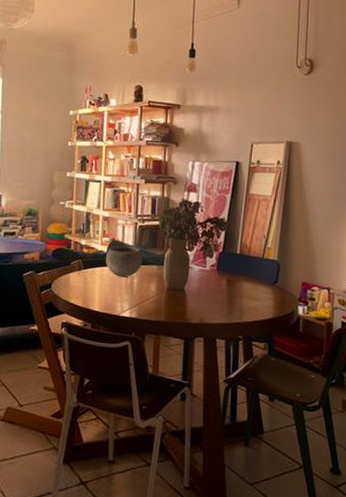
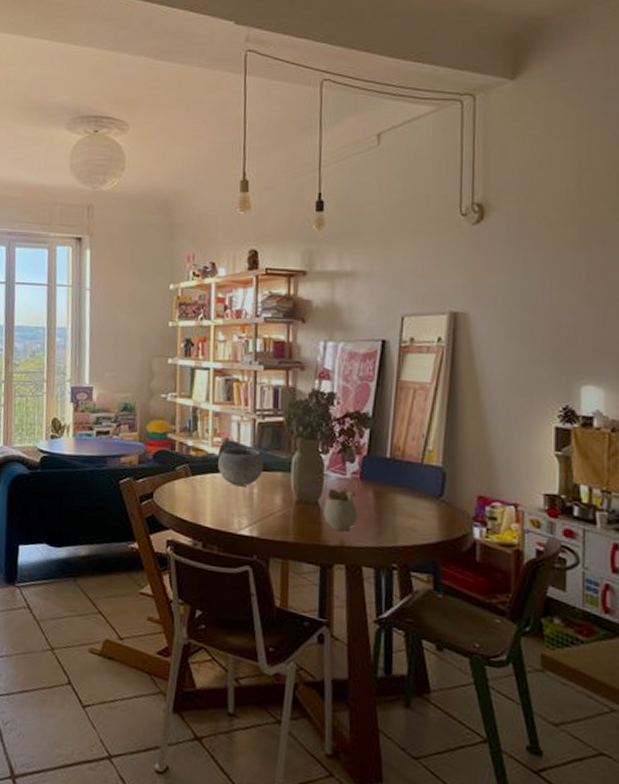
mug: none [188,278,214,311] -> present [324,488,358,531]

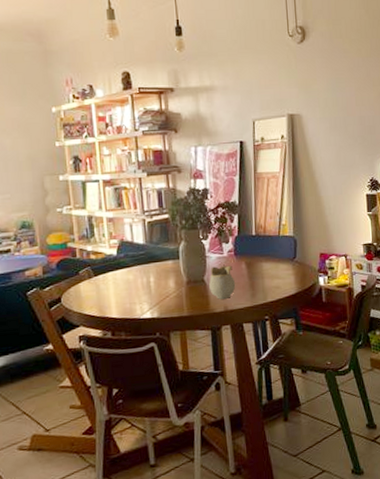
bowl: present [218,446,265,487] -> none [117,244,157,279]

